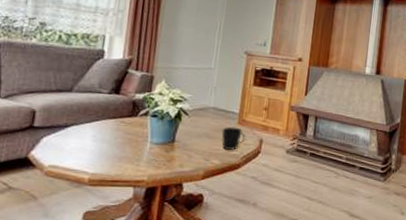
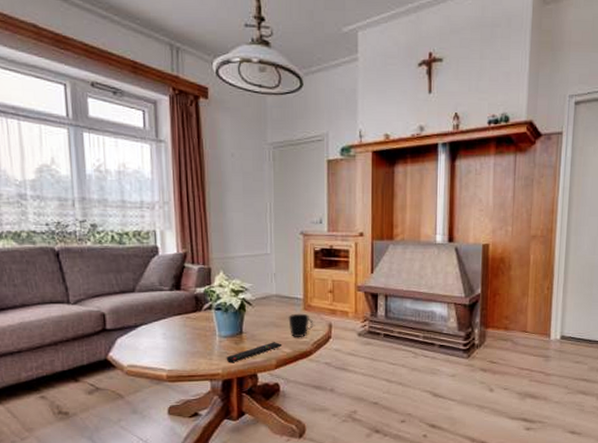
remote control: none [154,152,213,171] -> present [226,342,283,363]

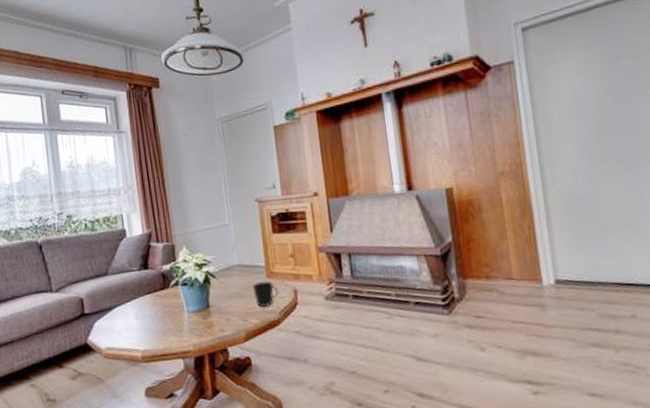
remote control: present [226,342,283,363] -> none [196,313,250,339]

